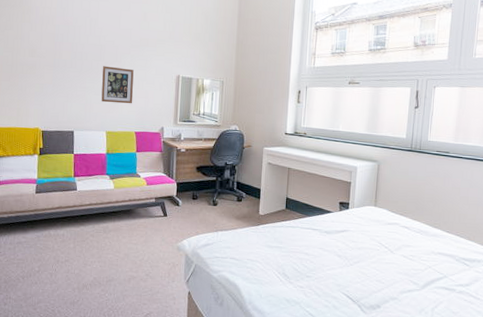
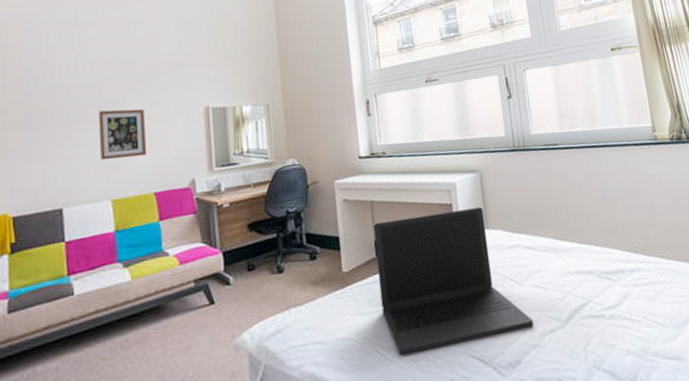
laptop: none [283,184,397,284] -> present [373,206,534,356]

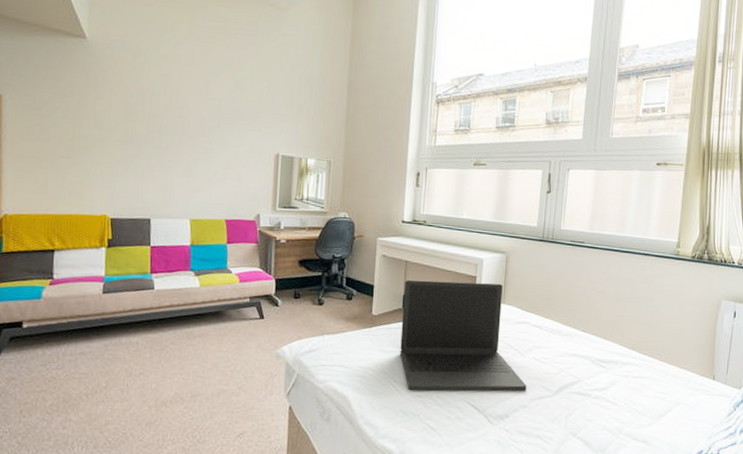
picture frame: present [98,108,147,161] -> none [184,142,224,187]

